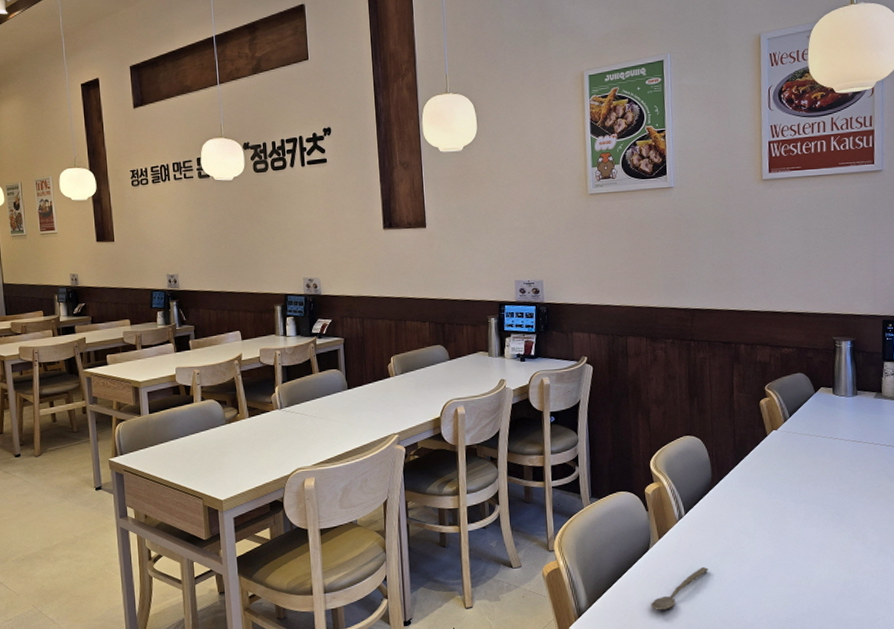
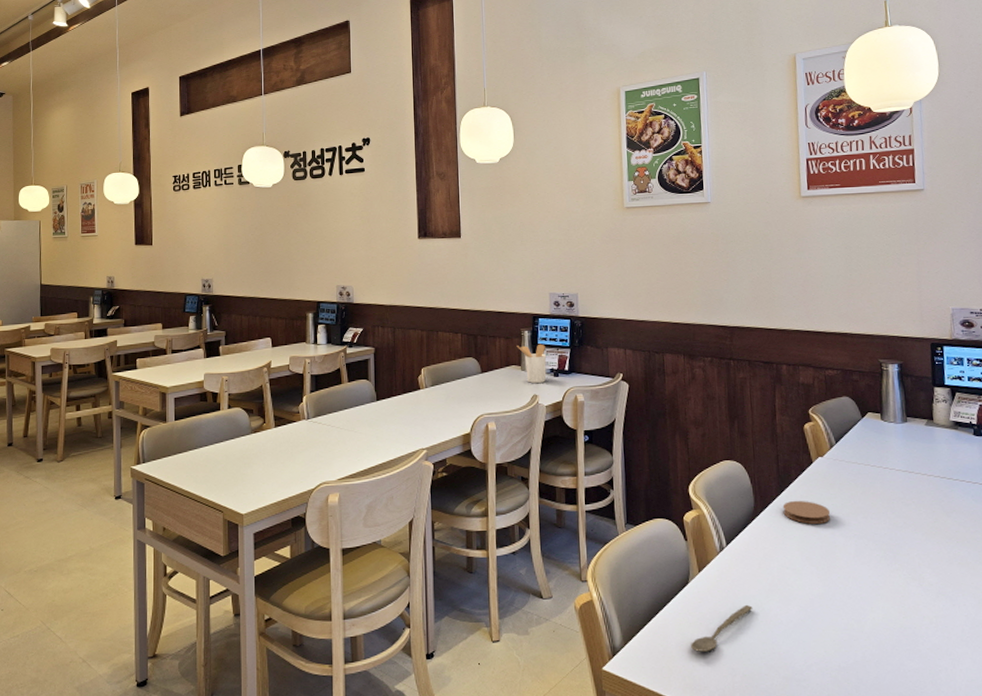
utensil holder: none [483,330,513,368] -> present [516,344,547,383]
coaster: none [738,470,783,492] -> present [782,500,831,524]

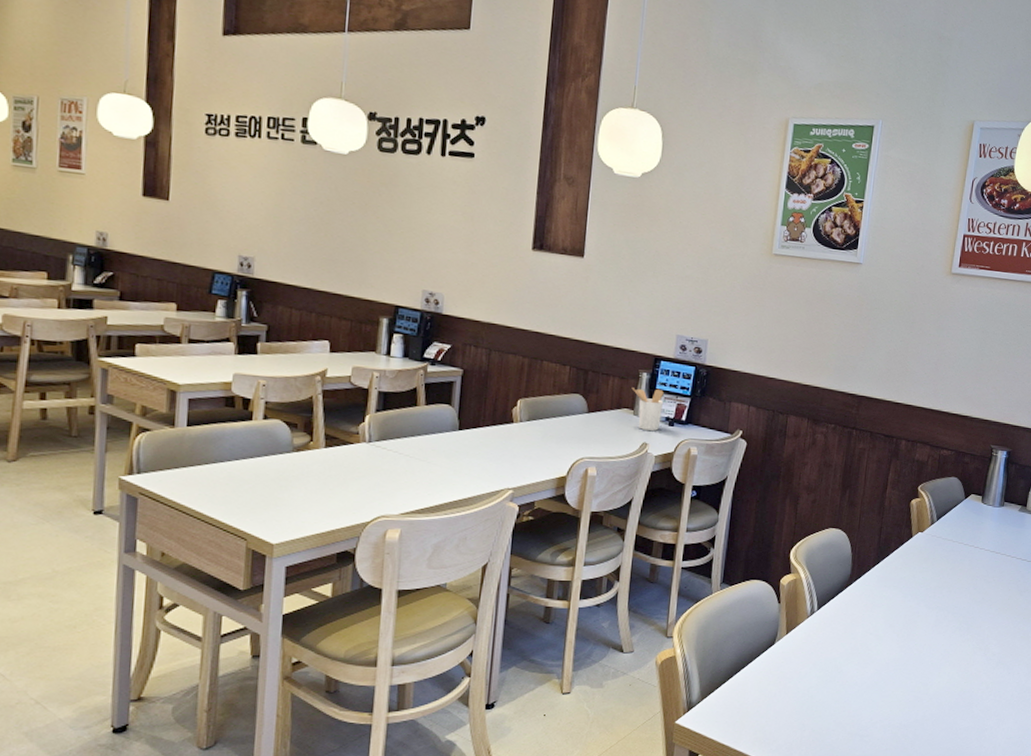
spoon: present [691,604,753,652] -> none [767,666,832,708]
coaster: present [782,500,831,524] -> none [876,571,920,595]

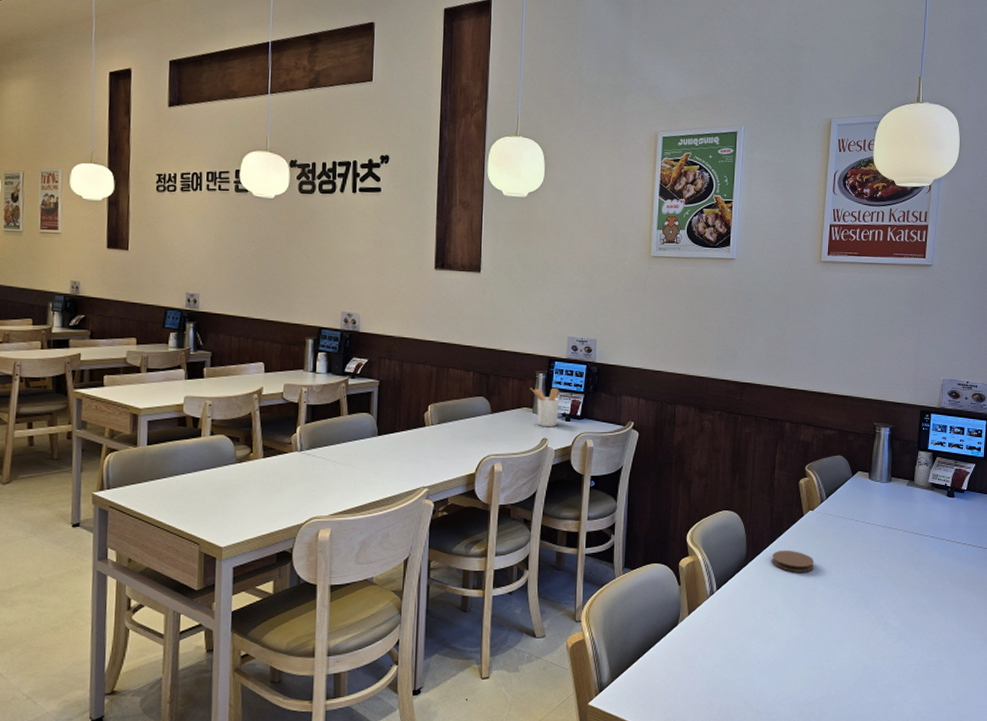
coaster: none [876,571,920,595] -> present [772,550,815,572]

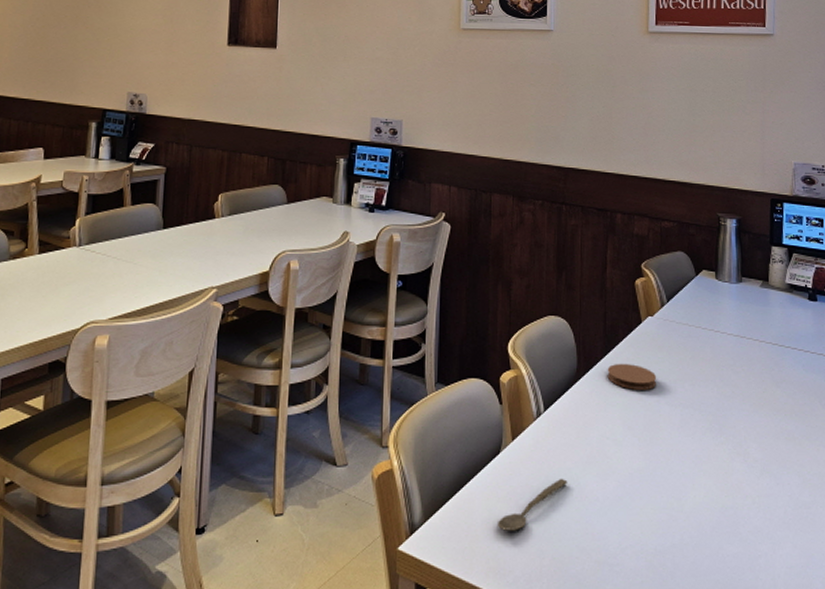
utensil holder: present [530,387,560,426] -> none [329,174,363,218]
spoon: none [674,645,735,688] -> present [498,478,568,531]

